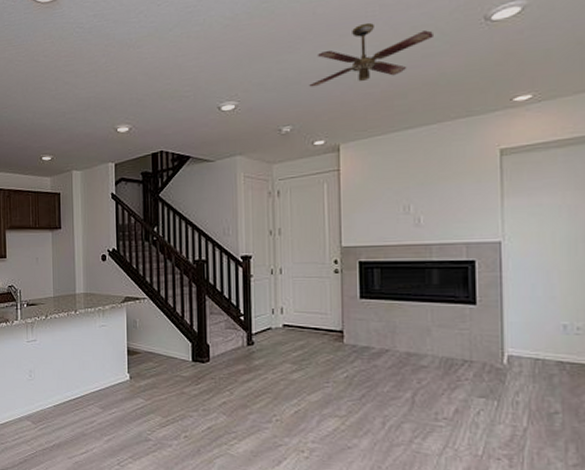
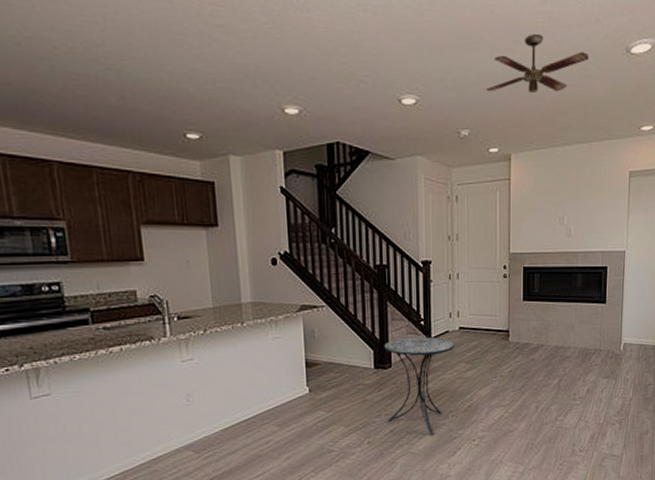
side table: none [202,332,278,438] -> present [384,337,454,435]

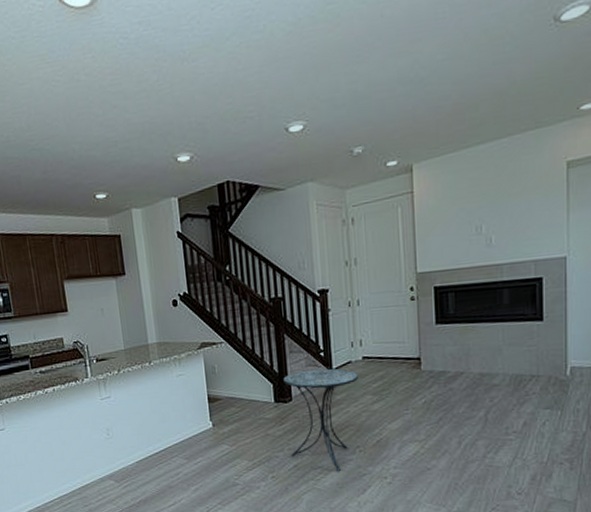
ceiling fan: present [486,33,589,94] -> none [380,25,504,102]

